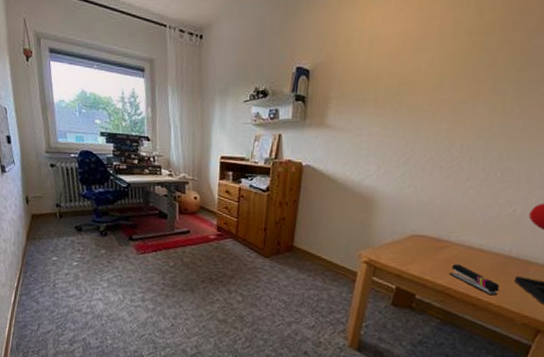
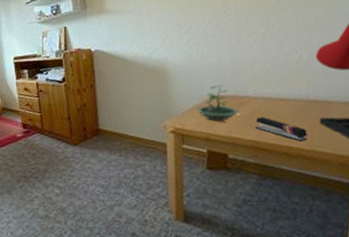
terrarium: none [396,224,437,261] -> present [197,84,239,122]

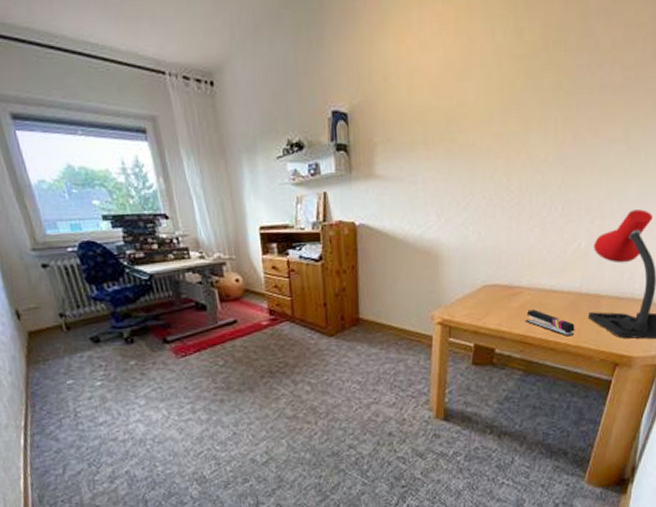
terrarium: present [197,84,239,122] -> none [468,272,511,313]

